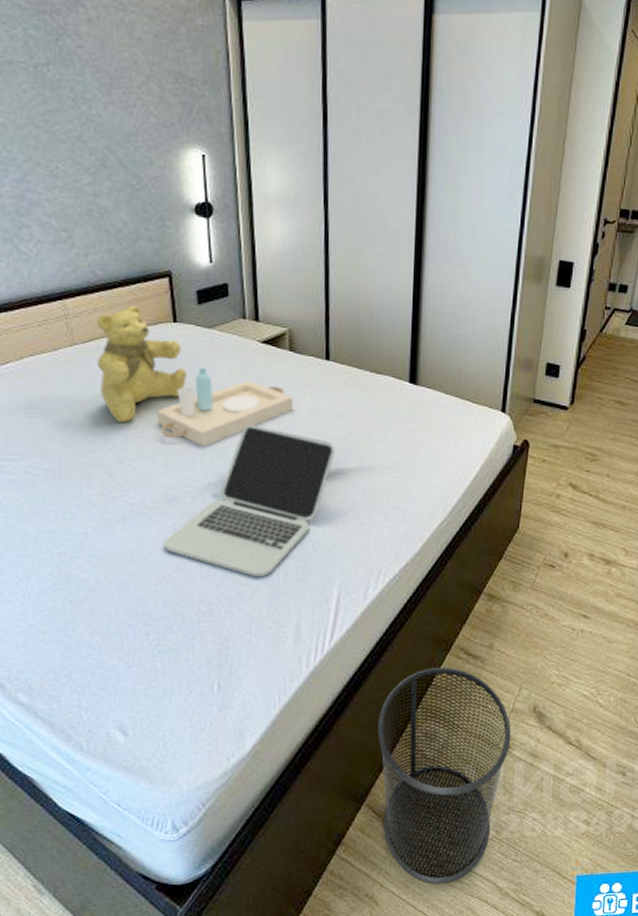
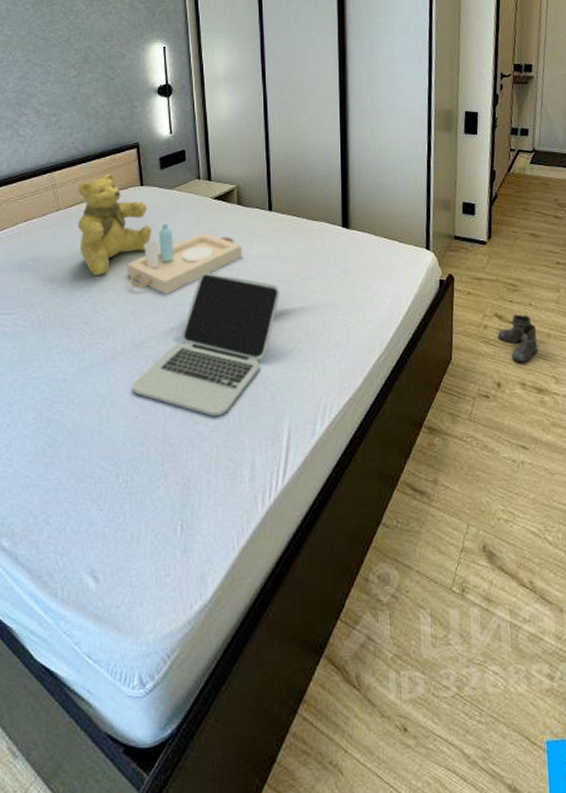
waste bin: present [378,667,511,885] -> none [332,504,464,750]
boots: none [569,484,612,534] -> present [497,314,540,363]

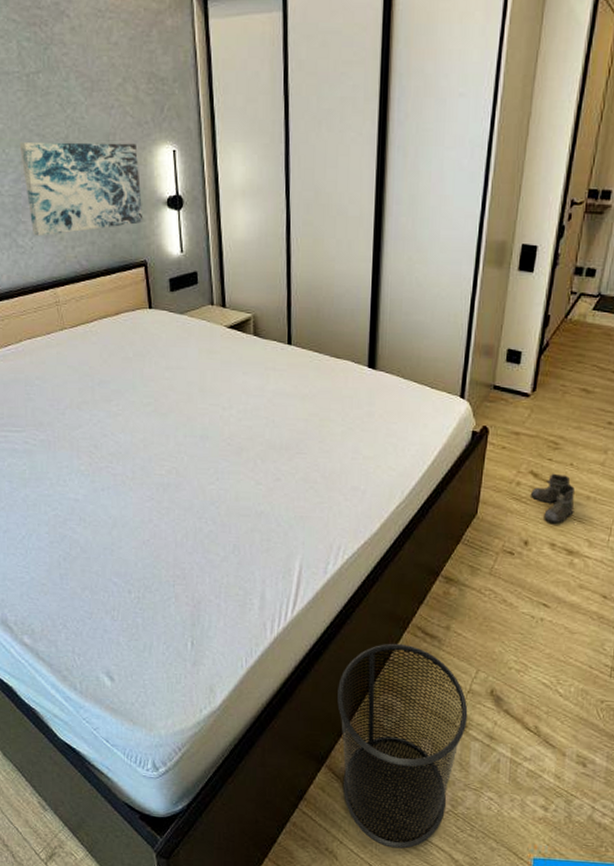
wall art: none [25,43,136,126] -> present [19,142,143,237]
teddy bear: present [77,174,151,275] -> none [83,294,161,400]
serving tray: present [126,224,242,294] -> none [135,351,257,424]
laptop: present [132,273,280,417] -> none [143,405,297,547]
waste bin: none [332,504,464,750] -> present [337,643,468,849]

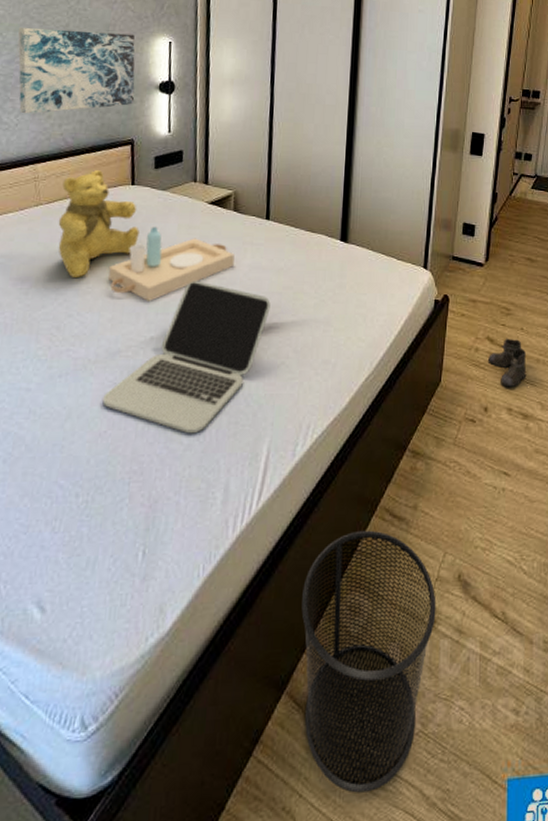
teddy bear: none [83,294,161,400] -> present [58,170,139,277]
serving tray: none [135,351,257,424] -> present [108,227,235,301]
laptop: none [143,405,297,547] -> present [102,281,271,434]

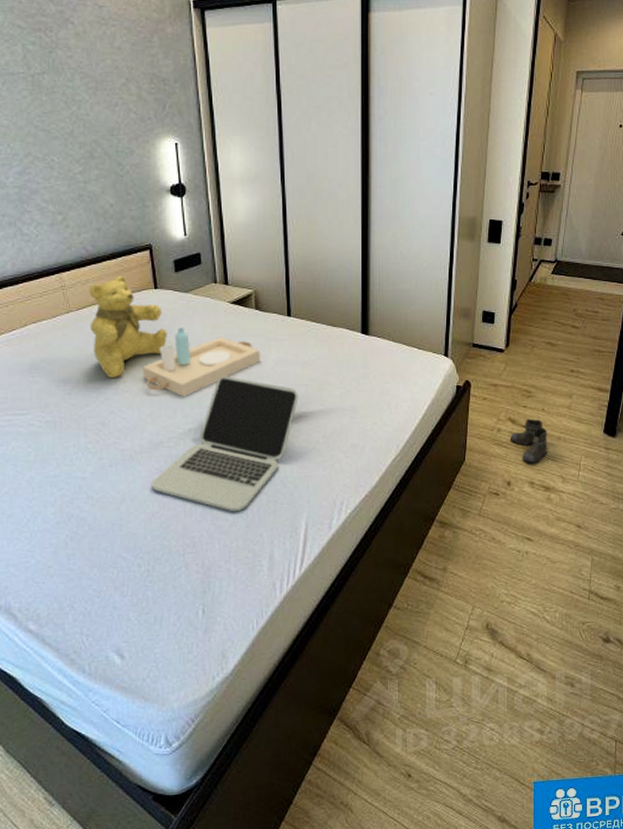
wall art: present [18,28,136,114] -> none [24,136,148,225]
waste bin: present [301,530,436,793] -> none [346,589,467,792]

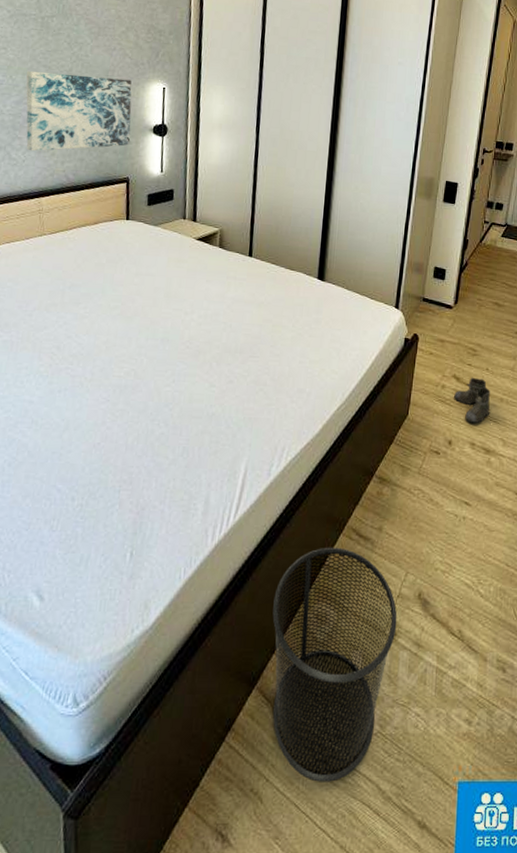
wall art: none [24,136,148,225] -> present [26,71,132,152]
teddy bear: present [89,276,167,378] -> none [59,205,133,303]
serving tray: present [142,328,260,397] -> none [104,259,219,327]
laptop: present [152,376,298,512] -> none [97,310,251,450]
waste bin: none [346,589,467,792] -> present [272,547,397,782]

